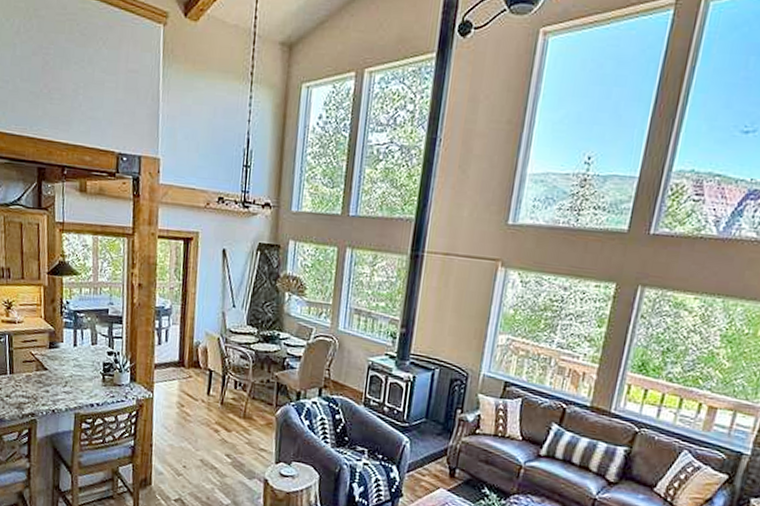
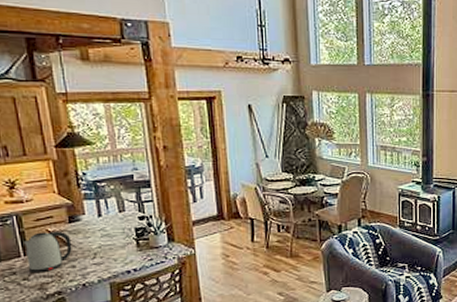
kettle: none [11,353,49,393] -> present [24,230,72,274]

